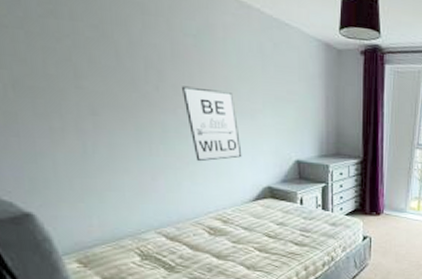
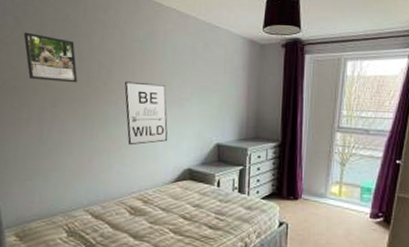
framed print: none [28,11,121,86] -> present [23,32,78,83]

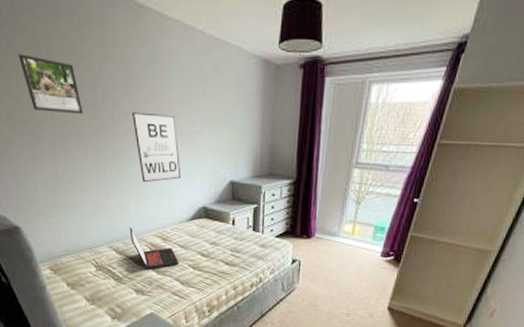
laptop: none [109,189,160,235] -> present [129,227,180,270]

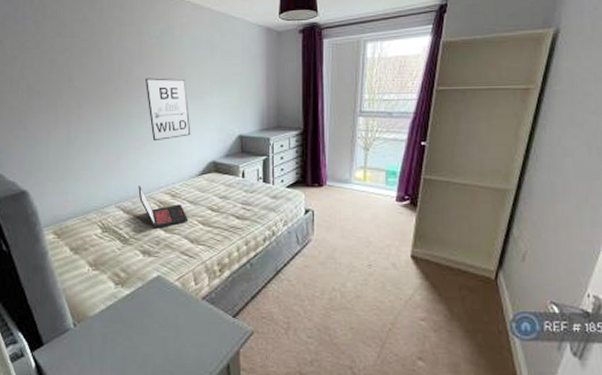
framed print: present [18,54,84,114] -> none [44,35,100,83]

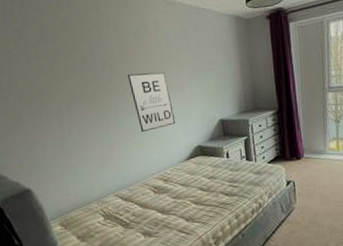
laptop: present [138,185,189,229] -> none [133,174,182,212]

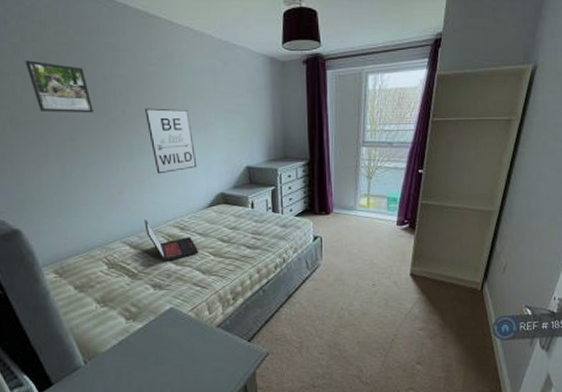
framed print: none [27,42,86,86] -> present [25,60,95,113]
laptop: none [133,174,182,212] -> present [144,220,199,262]

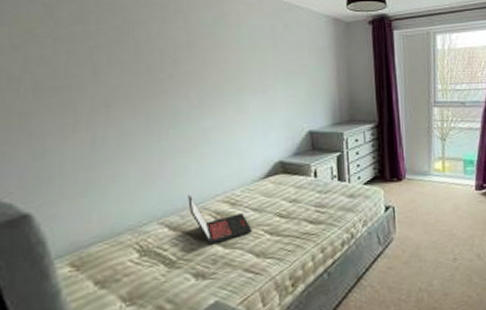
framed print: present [25,60,95,113] -> none [59,21,136,78]
wall art: present [145,108,197,174] -> none [195,70,253,143]

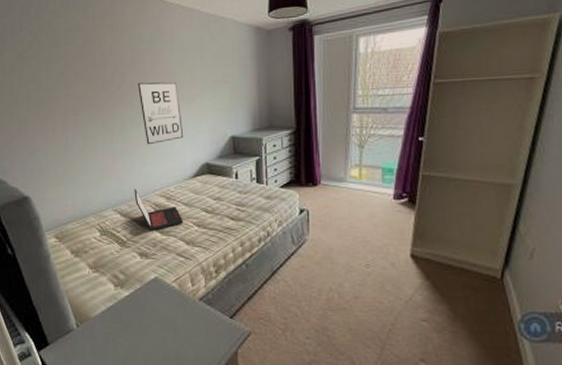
wall art: none [195,70,253,143] -> present [138,82,184,145]

